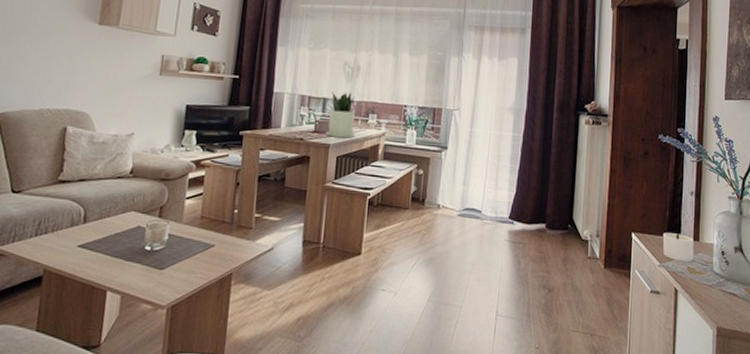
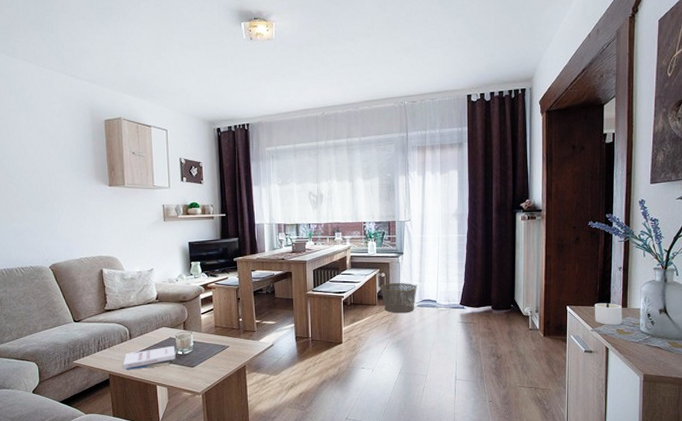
books: none [65,237,145,266] -> present [123,345,178,370]
planter: present [325,92,355,139] -> none [301,216,326,255]
basket: none [416,182,462,223] -> present [380,282,418,314]

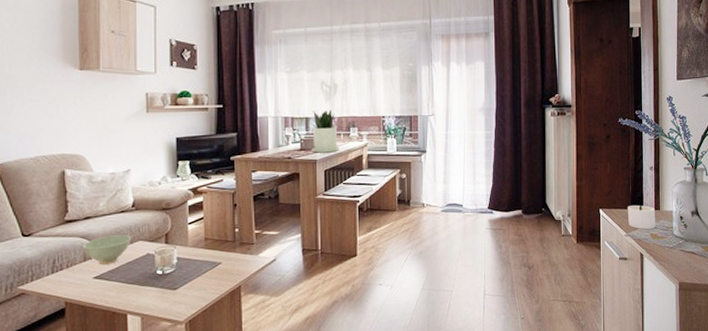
bowl: none [120,322,157,345] -> present [83,235,132,264]
books: present [123,345,178,370] -> none [84,263,157,296]
planter: none [301,216,326,255] -> present [311,109,339,153]
basket: present [380,282,418,314] -> none [401,184,443,220]

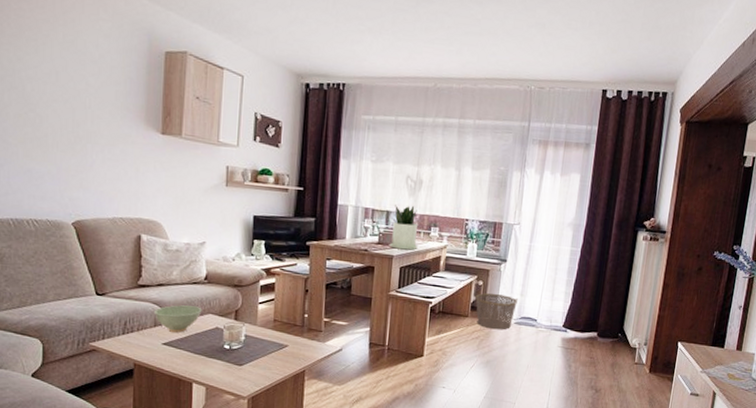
basket: none [401,184,443,220] -> present [475,293,519,330]
candle: present [627,205,656,230] -> none [706,343,737,370]

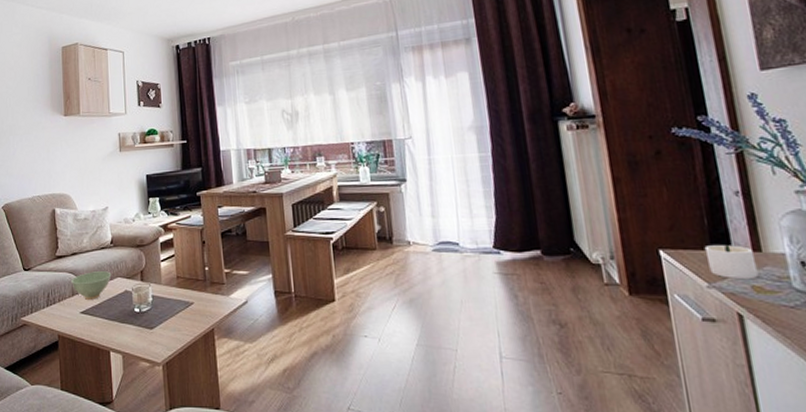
planter: present [389,205,418,251] -> none [275,138,306,186]
basket: present [475,293,519,330] -> none [380,218,431,261]
candle: none [706,343,737,370] -> present [704,245,759,280]

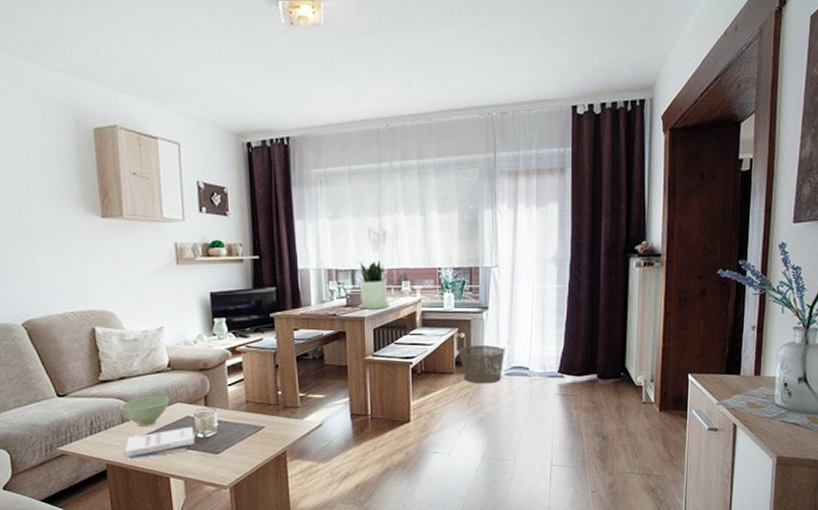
books: none [73,300,134,331] -> present [124,426,197,459]
planter: none [275,138,306,186] -> present [358,260,390,310]
basket: none [380,218,431,261] -> present [459,344,507,384]
candle: present [704,245,759,280] -> none [721,370,755,398]

